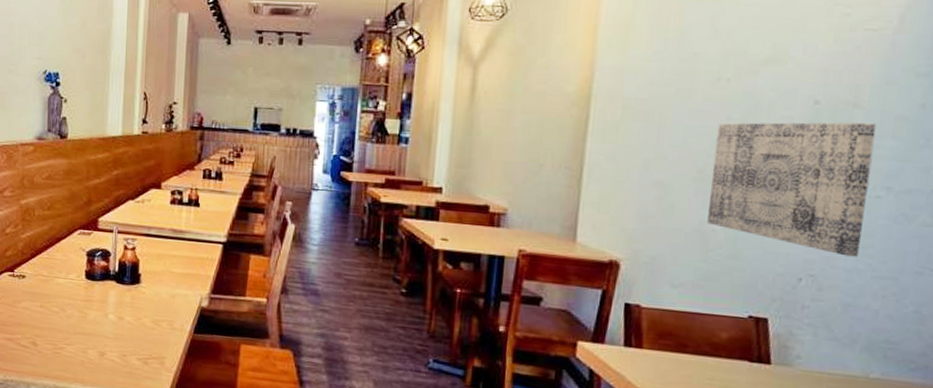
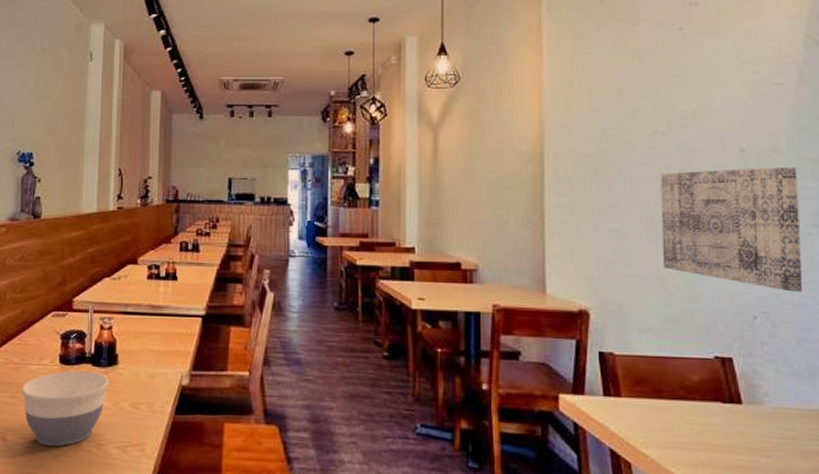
bowl: none [50,286,132,354] -> present [22,371,109,446]

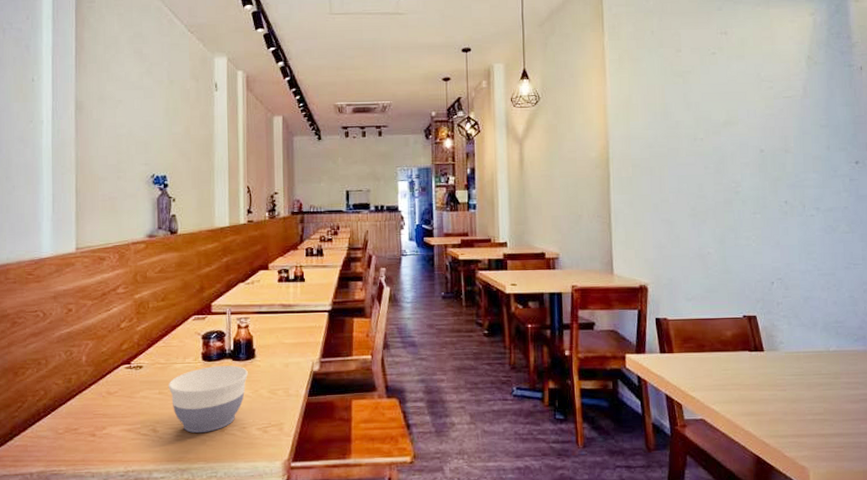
wall art: present [660,166,802,292] -> none [700,162,807,262]

